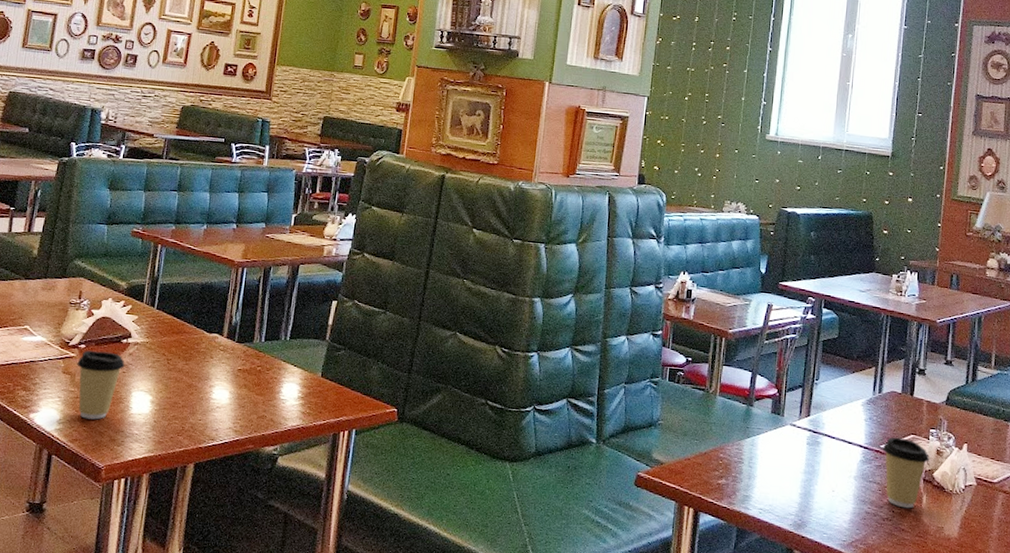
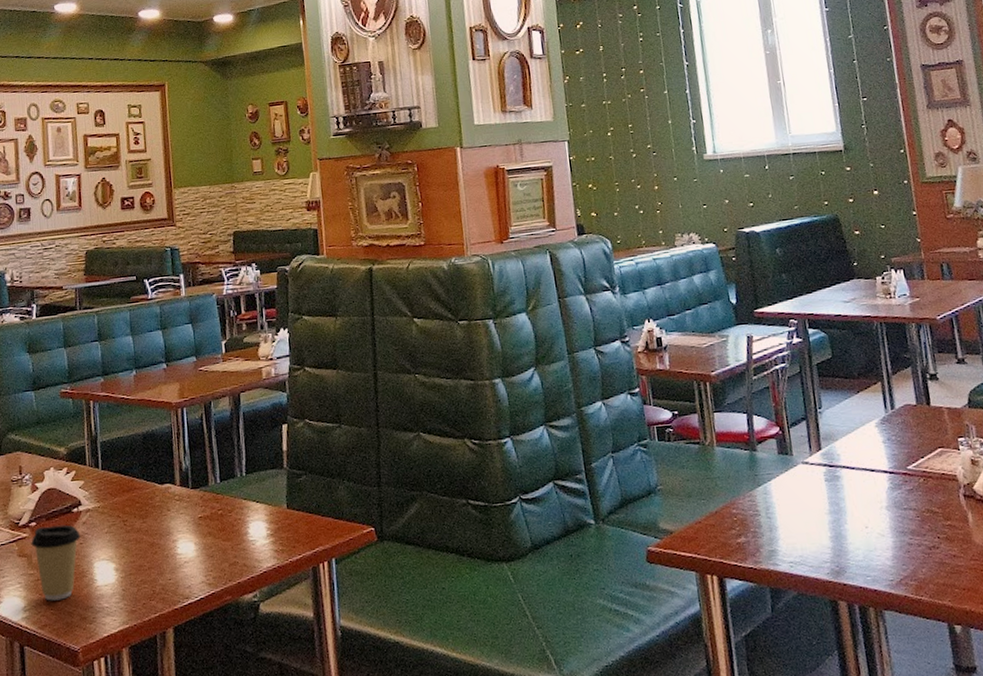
coffee cup: present [882,437,930,509] -> none [909,453,965,532]

